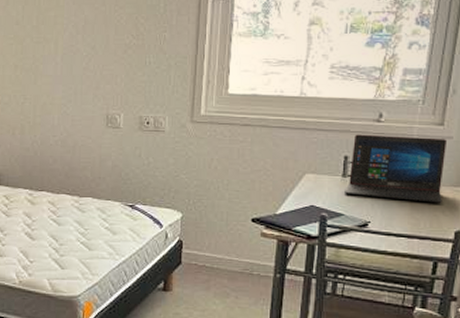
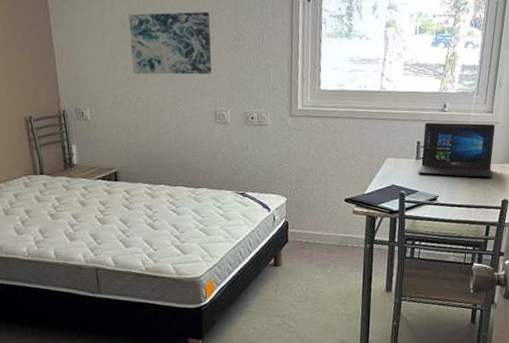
wall art: none [22,10,108,75] -> present [128,12,212,75]

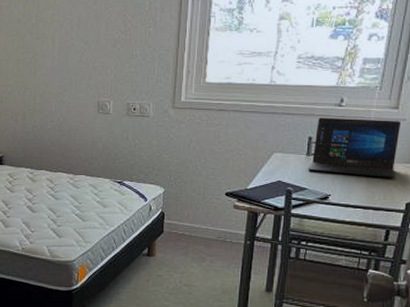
wall art: present [128,12,212,75] -> none [23,8,99,67]

